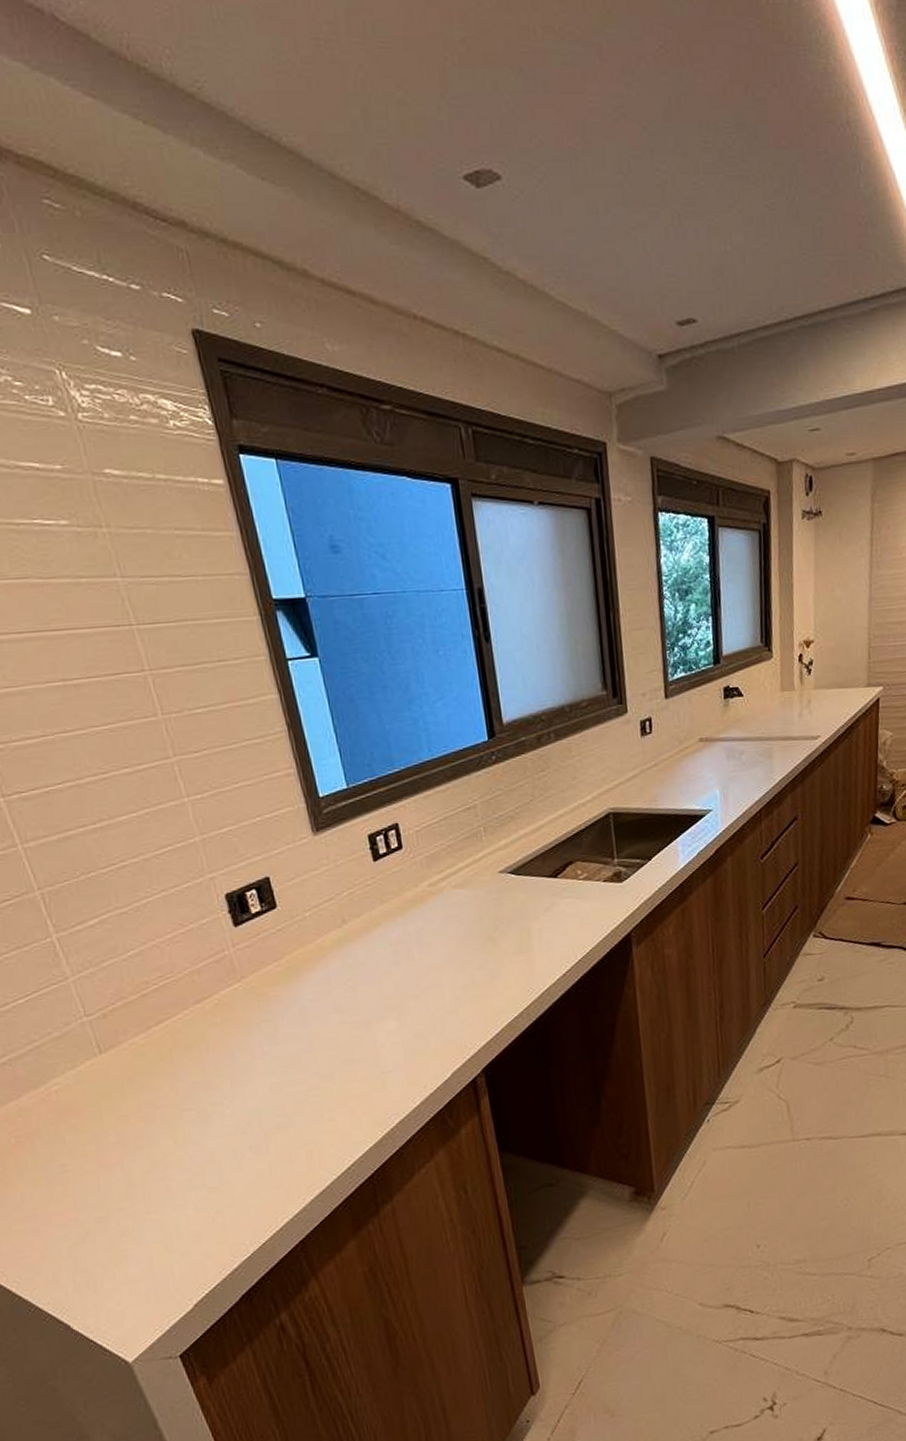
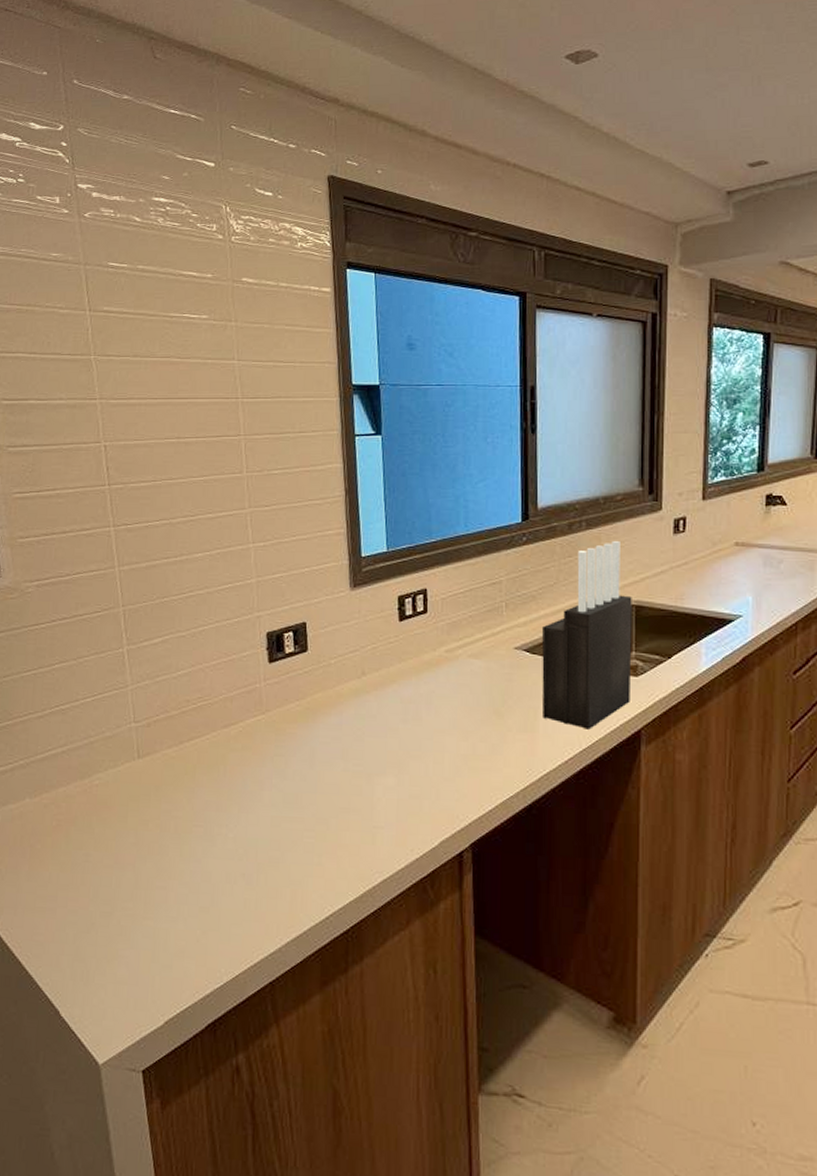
knife block: none [524,748,618,941] -> present [542,540,632,730]

